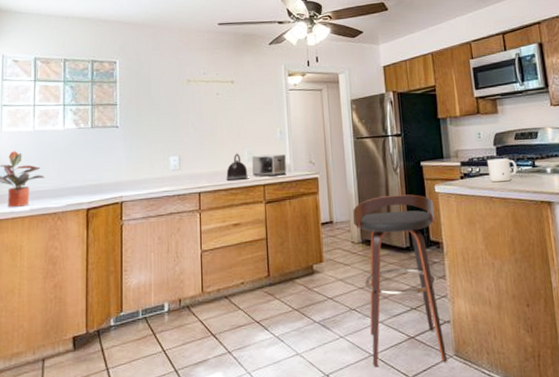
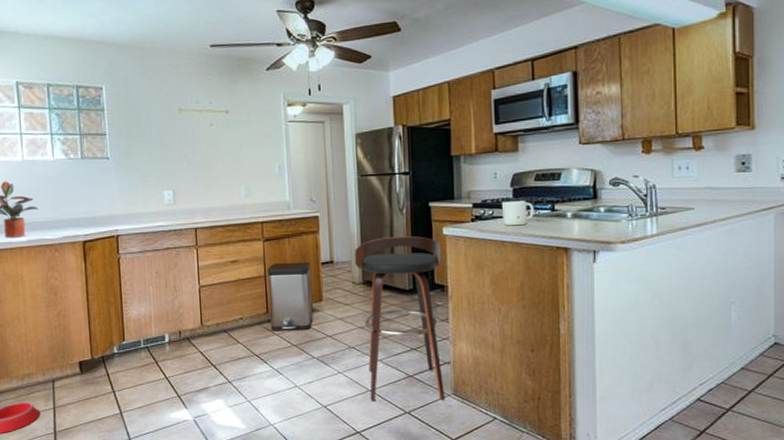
kettle: present [226,153,248,180] -> none [222,188,245,217]
toaster: present [252,154,286,177] -> none [249,190,285,214]
pedal bin: none [268,222,314,296] -> present [267,262,313,331]

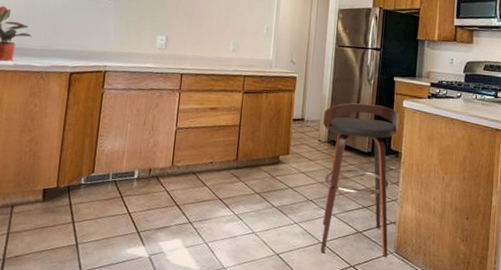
pedal bin: present [267,262,313,331] -> none [237,114,283,180]
mug: present [501,201,534,226] -> none [454,84,481,107]

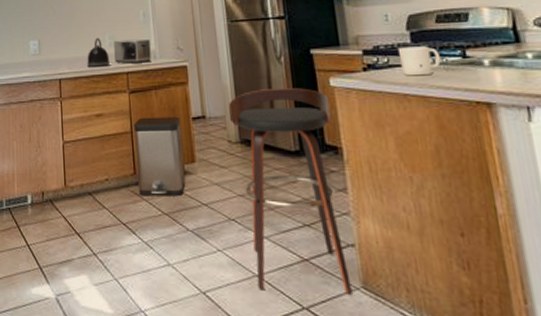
kettle: none [209,42,231,68] -> present [87,37,110,67]
toaster: none [235,47,269,70] -> present [114,38,151,64]
pedal bin: none [237,114,283,180] -> present [133,116,186,197]
mug: none [454,84,481,107] -> present [397,46,441,76]

